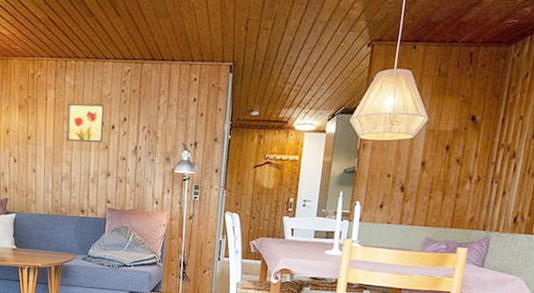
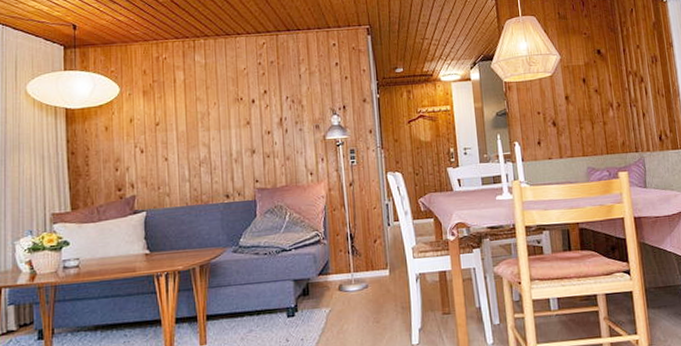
wall art: present [66,103,104,143] -> none [200,79,242,122]

